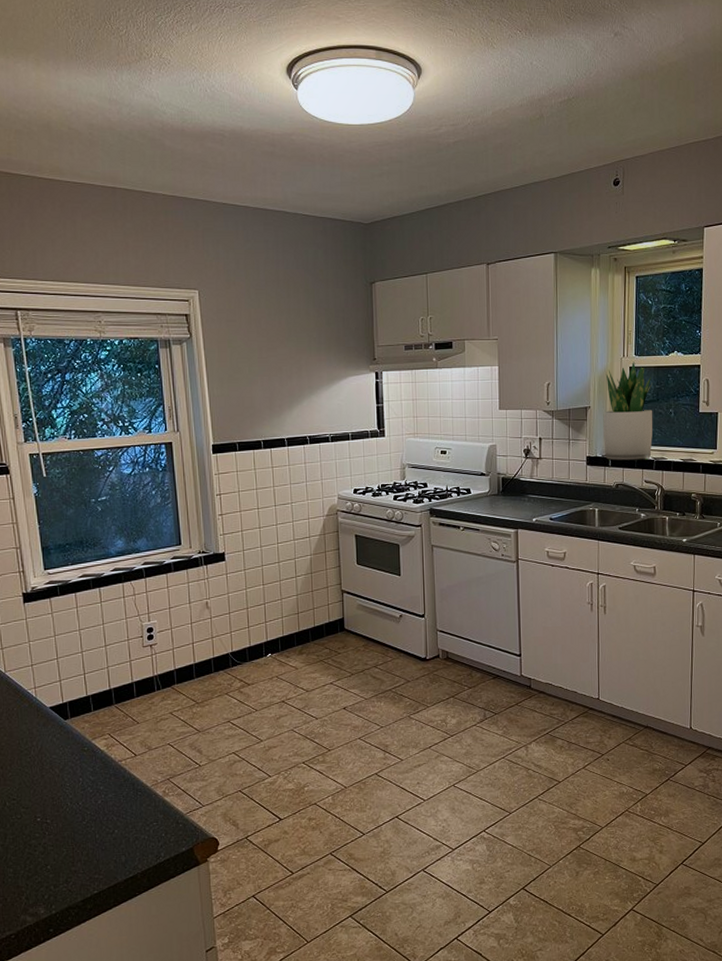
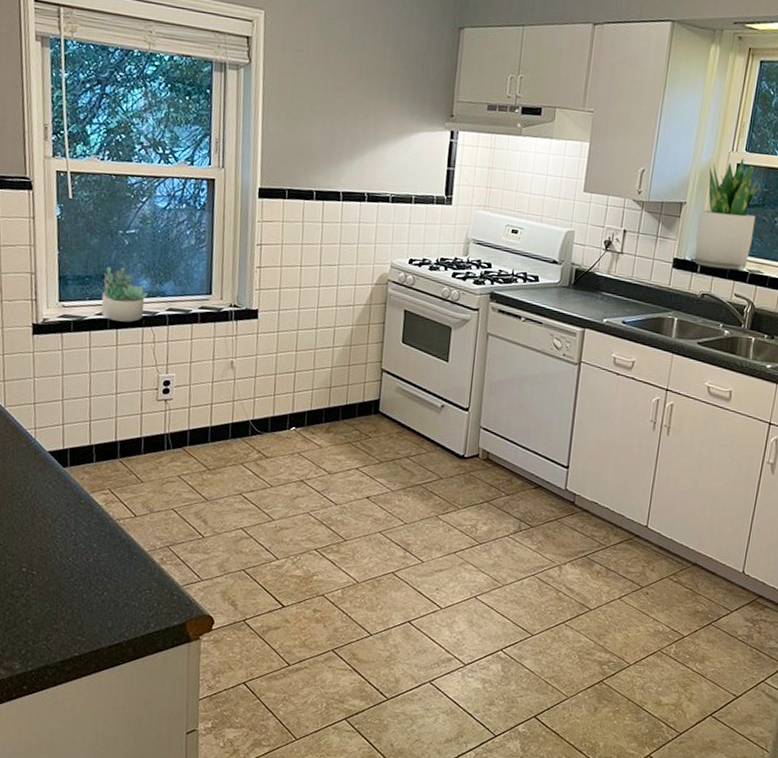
succulent plant: none [82,531,124,581] -> present [100,267,148,322]

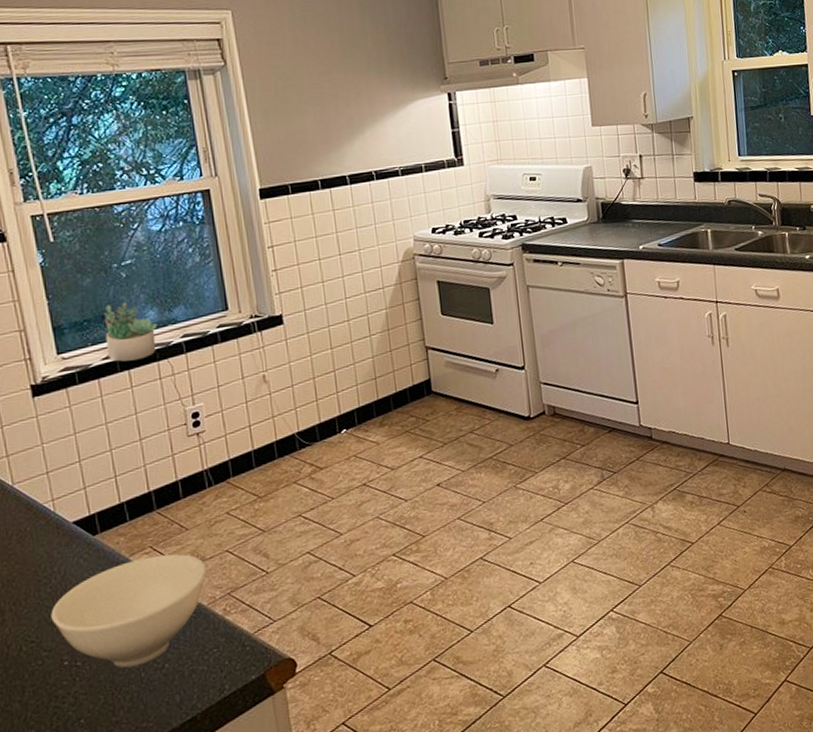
bowl: none [18,497,153,588] -> present [50,553,206,669]
planter: present [694,157,760,271] -> none [707,64,764,175]

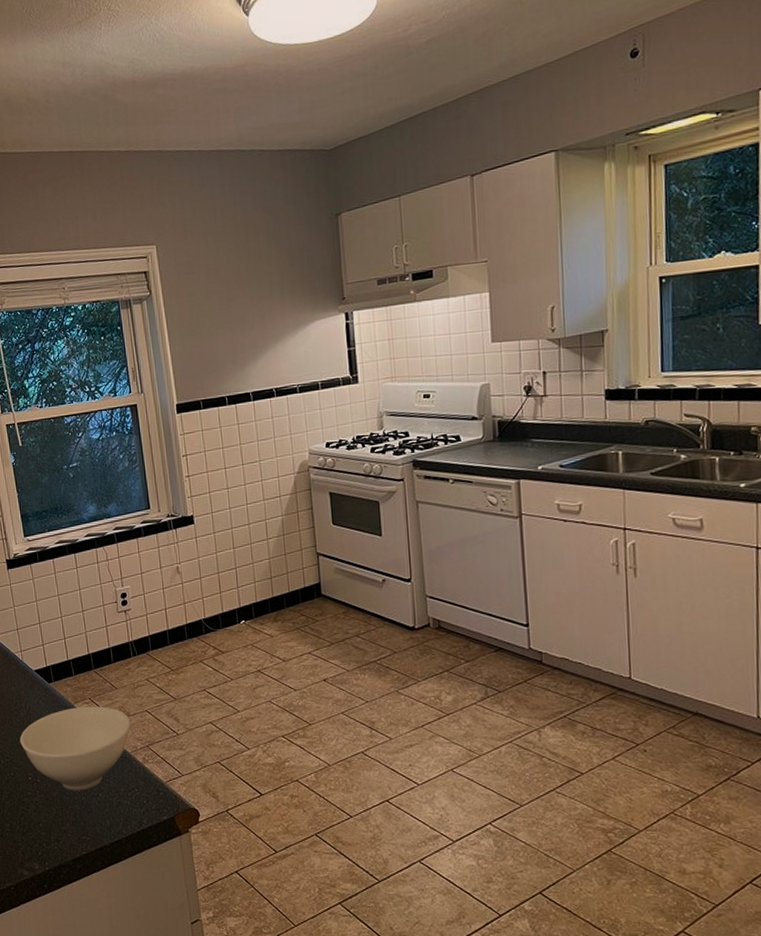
succulent plant: present [103,302,158,362] -> none [56,497,96,547]

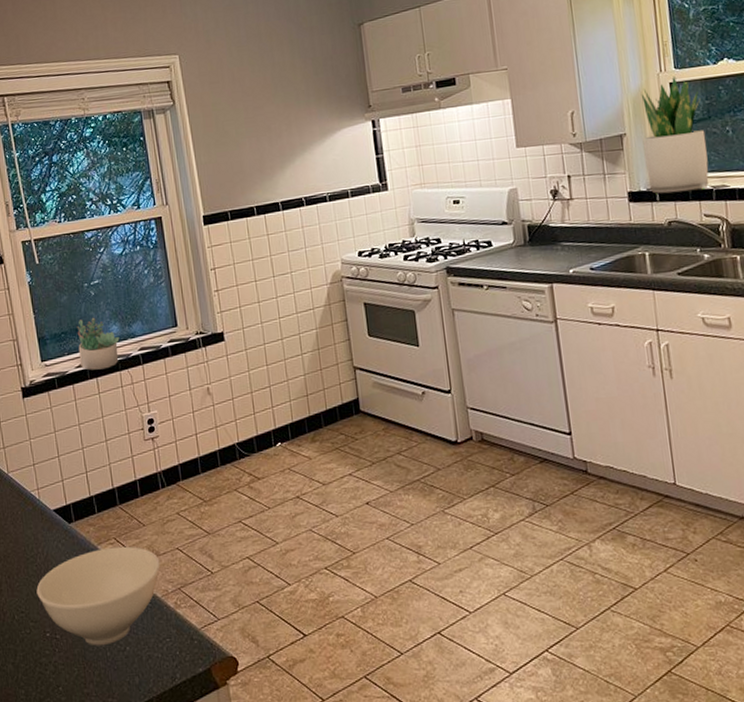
succulent plant: none [56,497,96,547] -> present [76,317,120,371]
planter: none [625,269,694,393] -> present [641,75,709,194]

